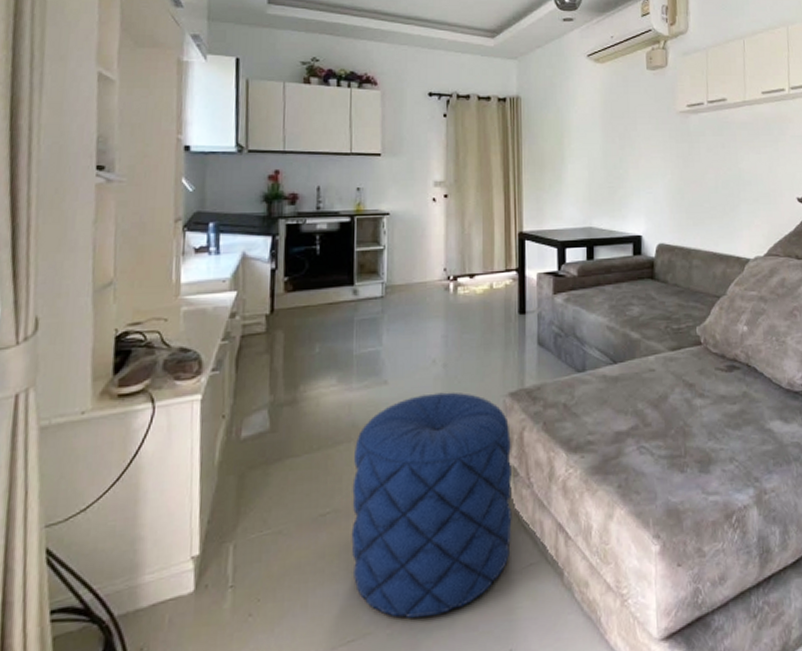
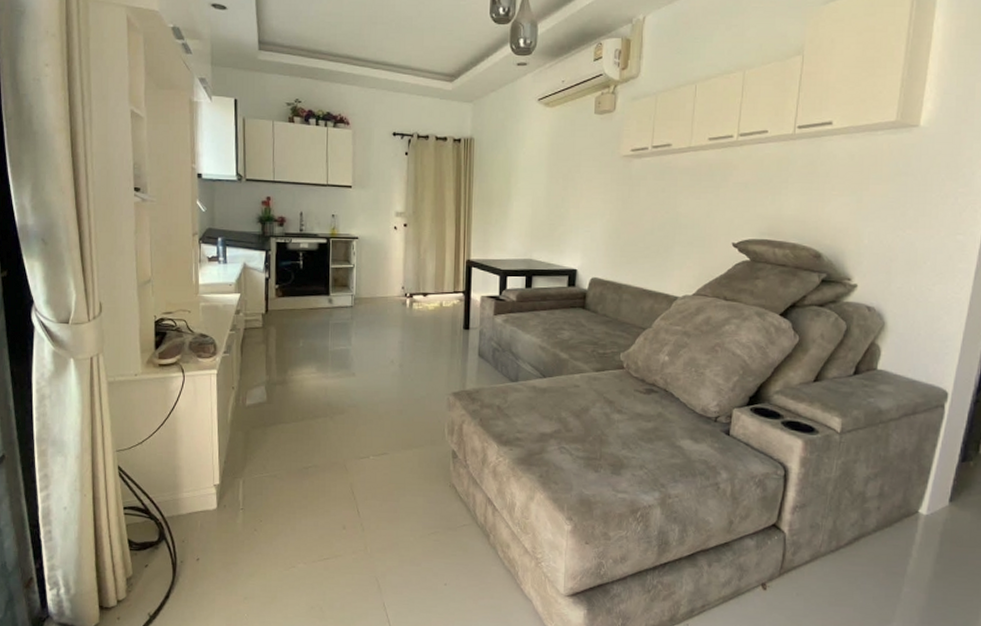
pouf: present [351,392,512,618] -> none [327,386,452,551]

